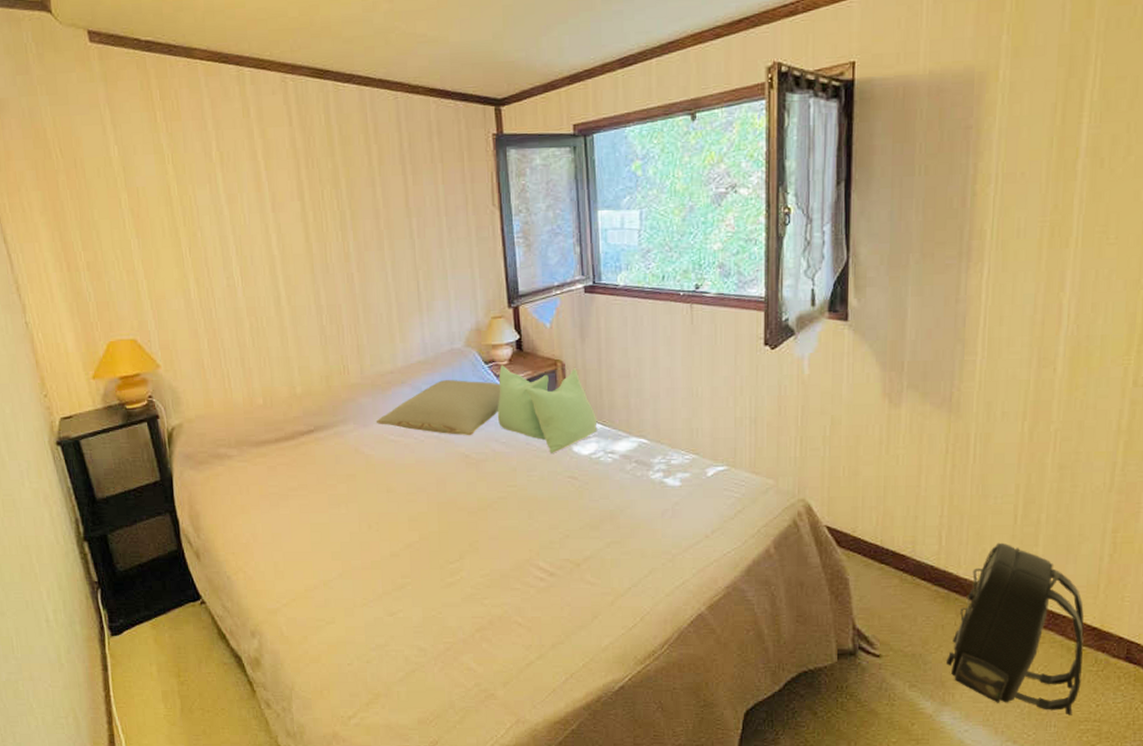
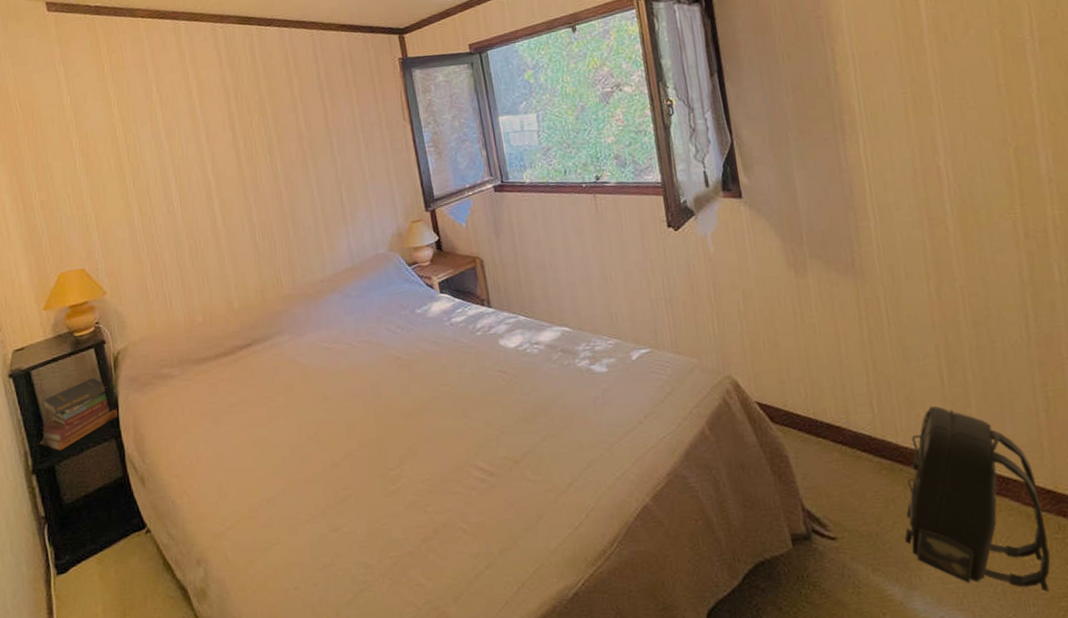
books: none [89,452,172,521] -> present [37,378,118,451]
pillow: present [375,380,501,436] -> none [309,283,426,338]
cushion: present [497,365,598,453] -> none [422,263,521,349]

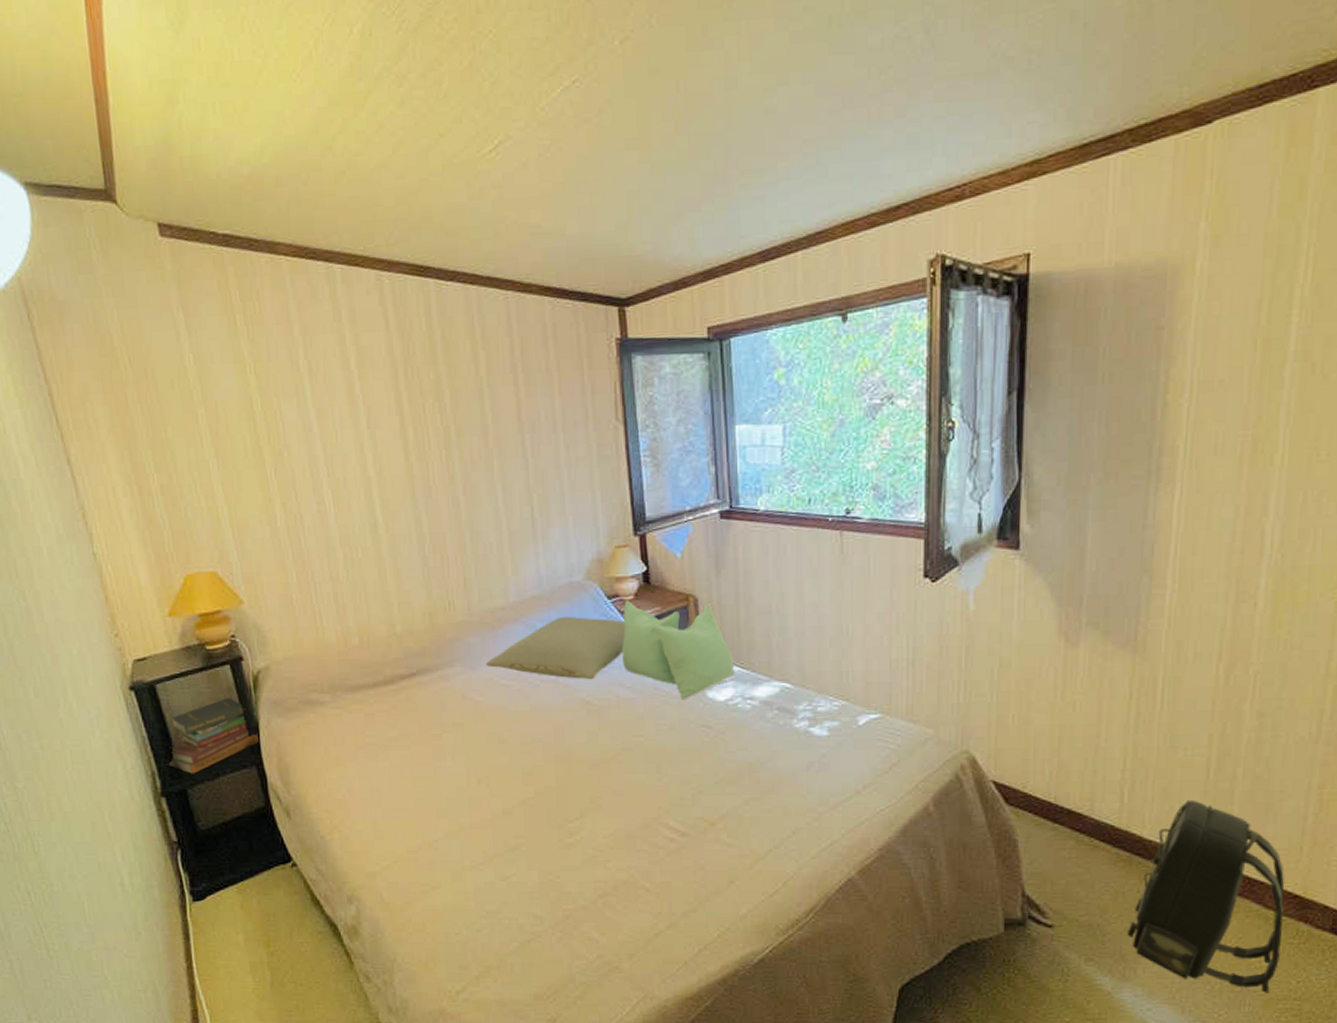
pillow: none [309,283,426,338] -> present [485,617,626,680]
cushion: none [422,263,521,349] -> present [621,600,735,699]

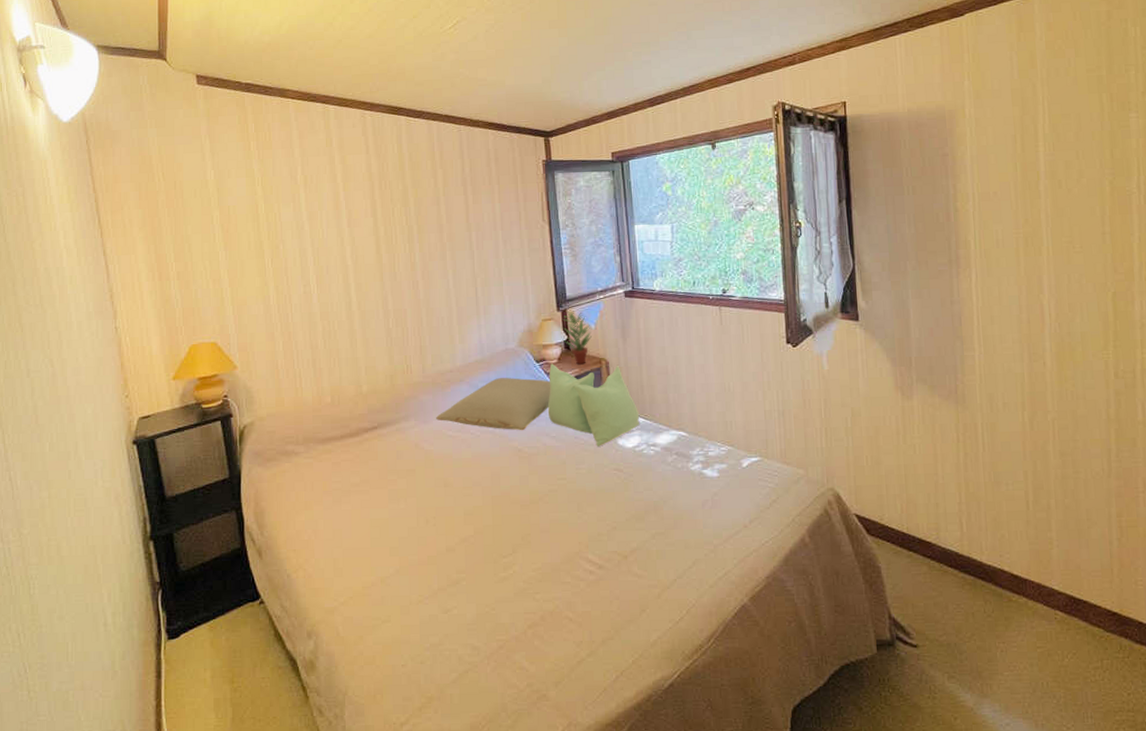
books: present [166,698,259,774] -> none [157,450,240,519]
potted plant: none [641,535,677,602] -> present [563,311,592,365]
backpack: present [1127,799,1285,993] -> none [980,528,1110,706]

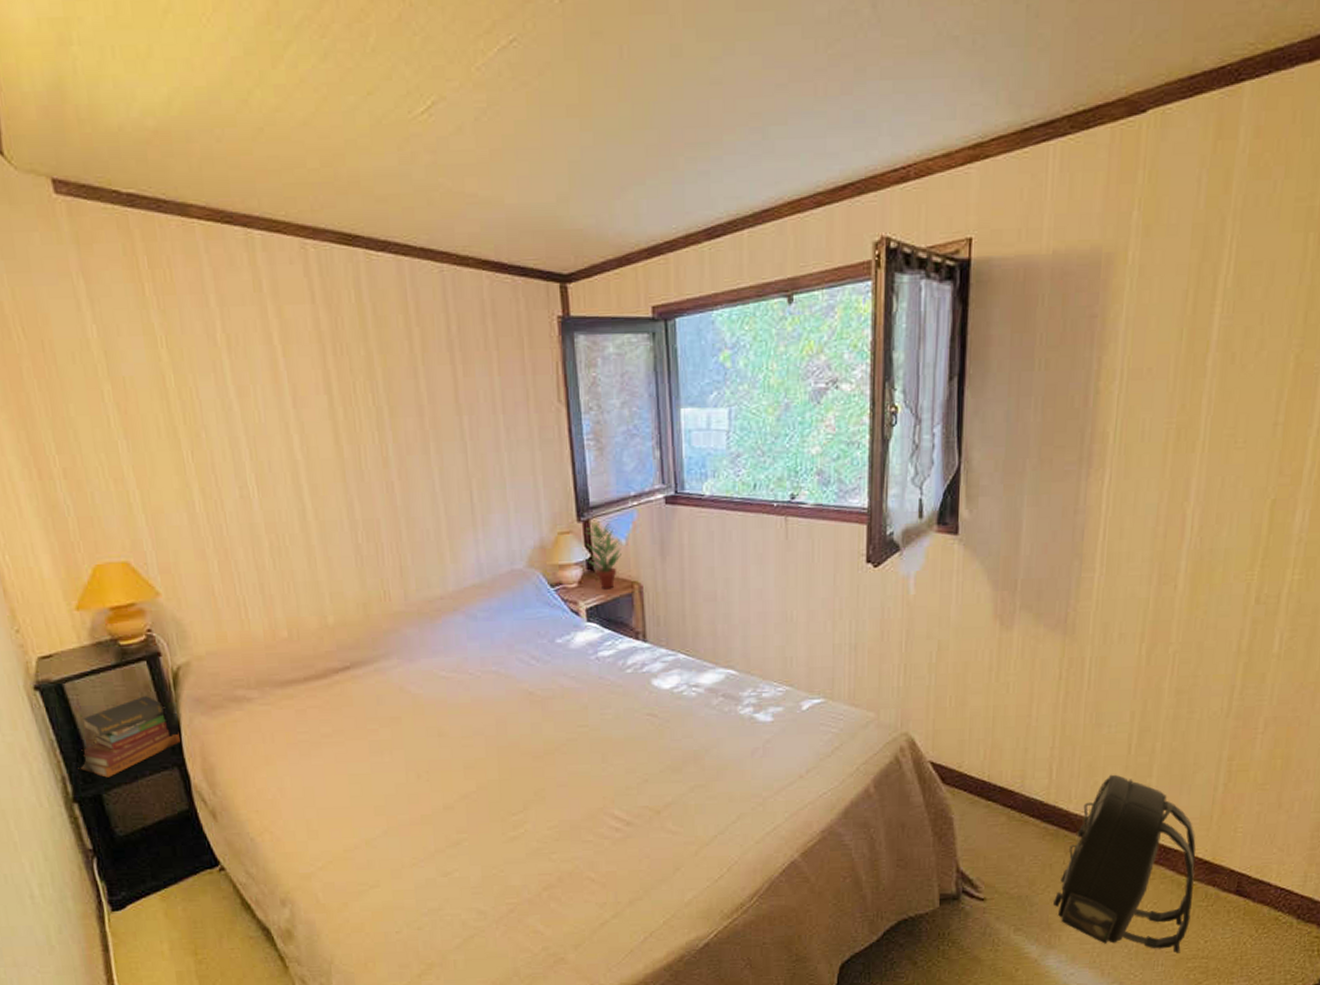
books: none [157,450,240,519] -> present [78,696,180,778]
pillow: present [435,378,551,431] -> none [423,606,570,670]
cushion: present [547,363,640,447] -> none [565,588,680,688]
backpack: none [980,528,1110,706] -> present [1053,774,1196,953]

